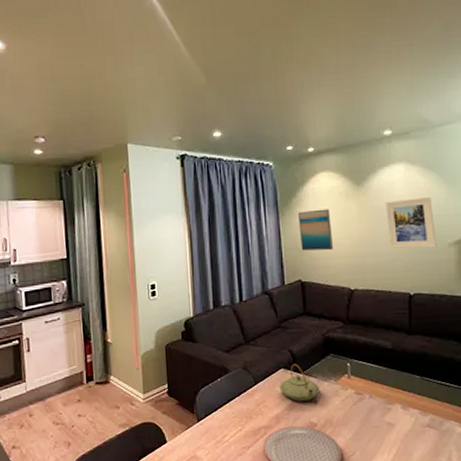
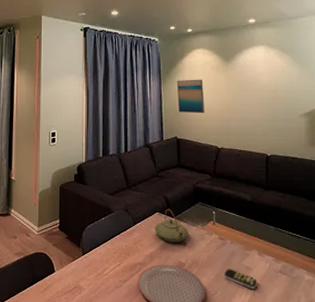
remote control: none [363,426,402,448] -> present [224,268,258,290]
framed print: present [386,197,437,249] -> none [249,75,290,117]

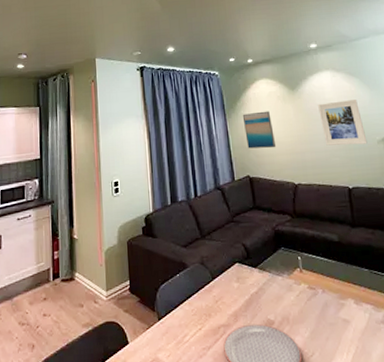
teapot: present [154,209,189,242] -> none [235,258,275,297]
remote control: present [224,268,258,290] -> none [320,323,359,347]
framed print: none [249,75,290,117] -> present [318,100,368,146]

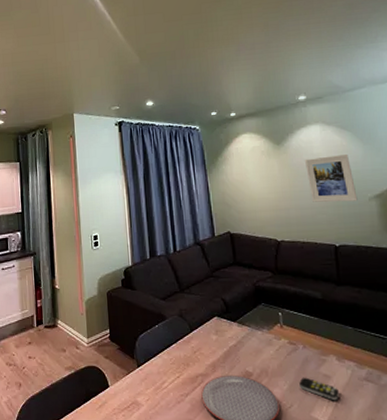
wall art: present [242,111,277,149] -> none [224,166,259,205]
remote control: none [320,323,359,347] -> present [299,377,340,401]

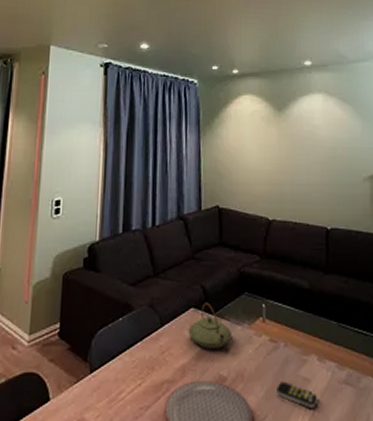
teapot: none [214,312,254,349] -> present [188,302,232,349]
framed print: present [305,154,358,203] -> none [305,129,353,181]

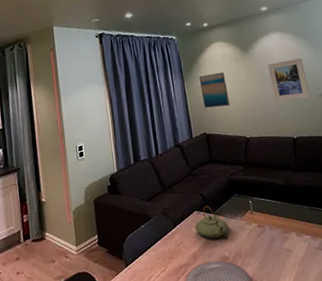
wall art: none [219,132,254,176] -> present [199,72,230,108]
remote control: present [277,381,318,409] -> none [267,253,300,271]
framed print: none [305,129,353,181] -> present [268,58,310,102]

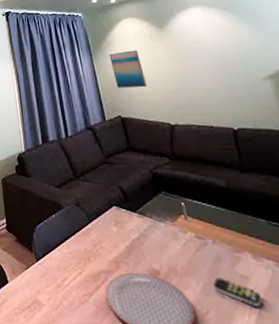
teapot: present [195,205,229,239] -> none [114,201,158,243]
remote control: none [267,253,300,271] -> present [213,277,262,308]
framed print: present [268,58,310,102] -> none [189,35,251,84]

